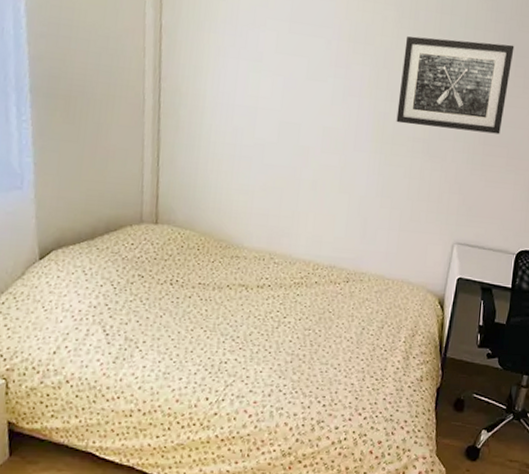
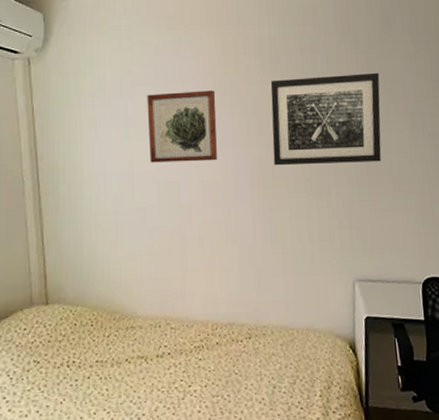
wall art: none [274,30,350,109] -> present [147,90,217,163]

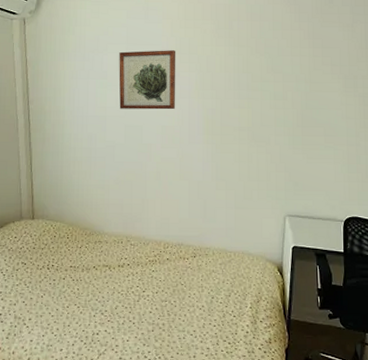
wall art: present [270,72,381,166] -> none [222,39,319,117]

